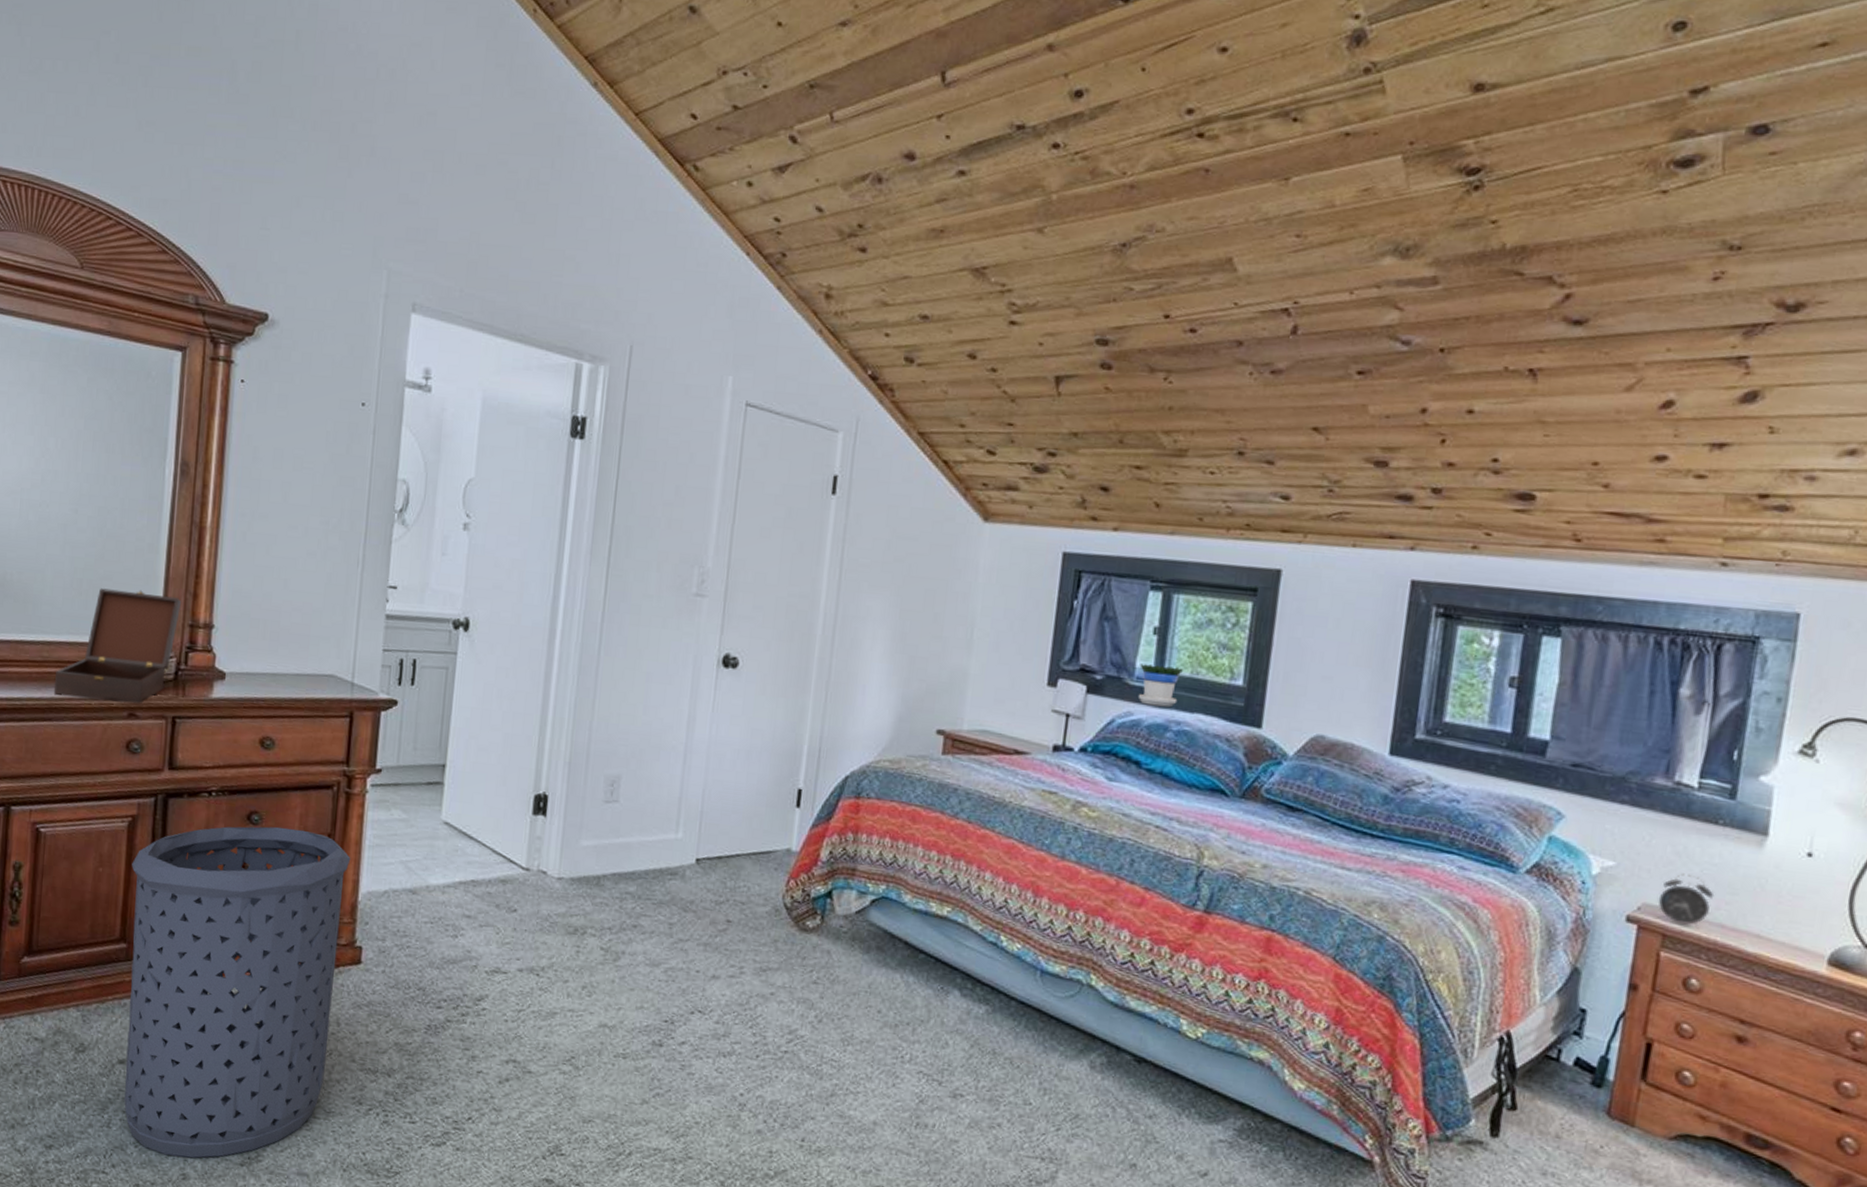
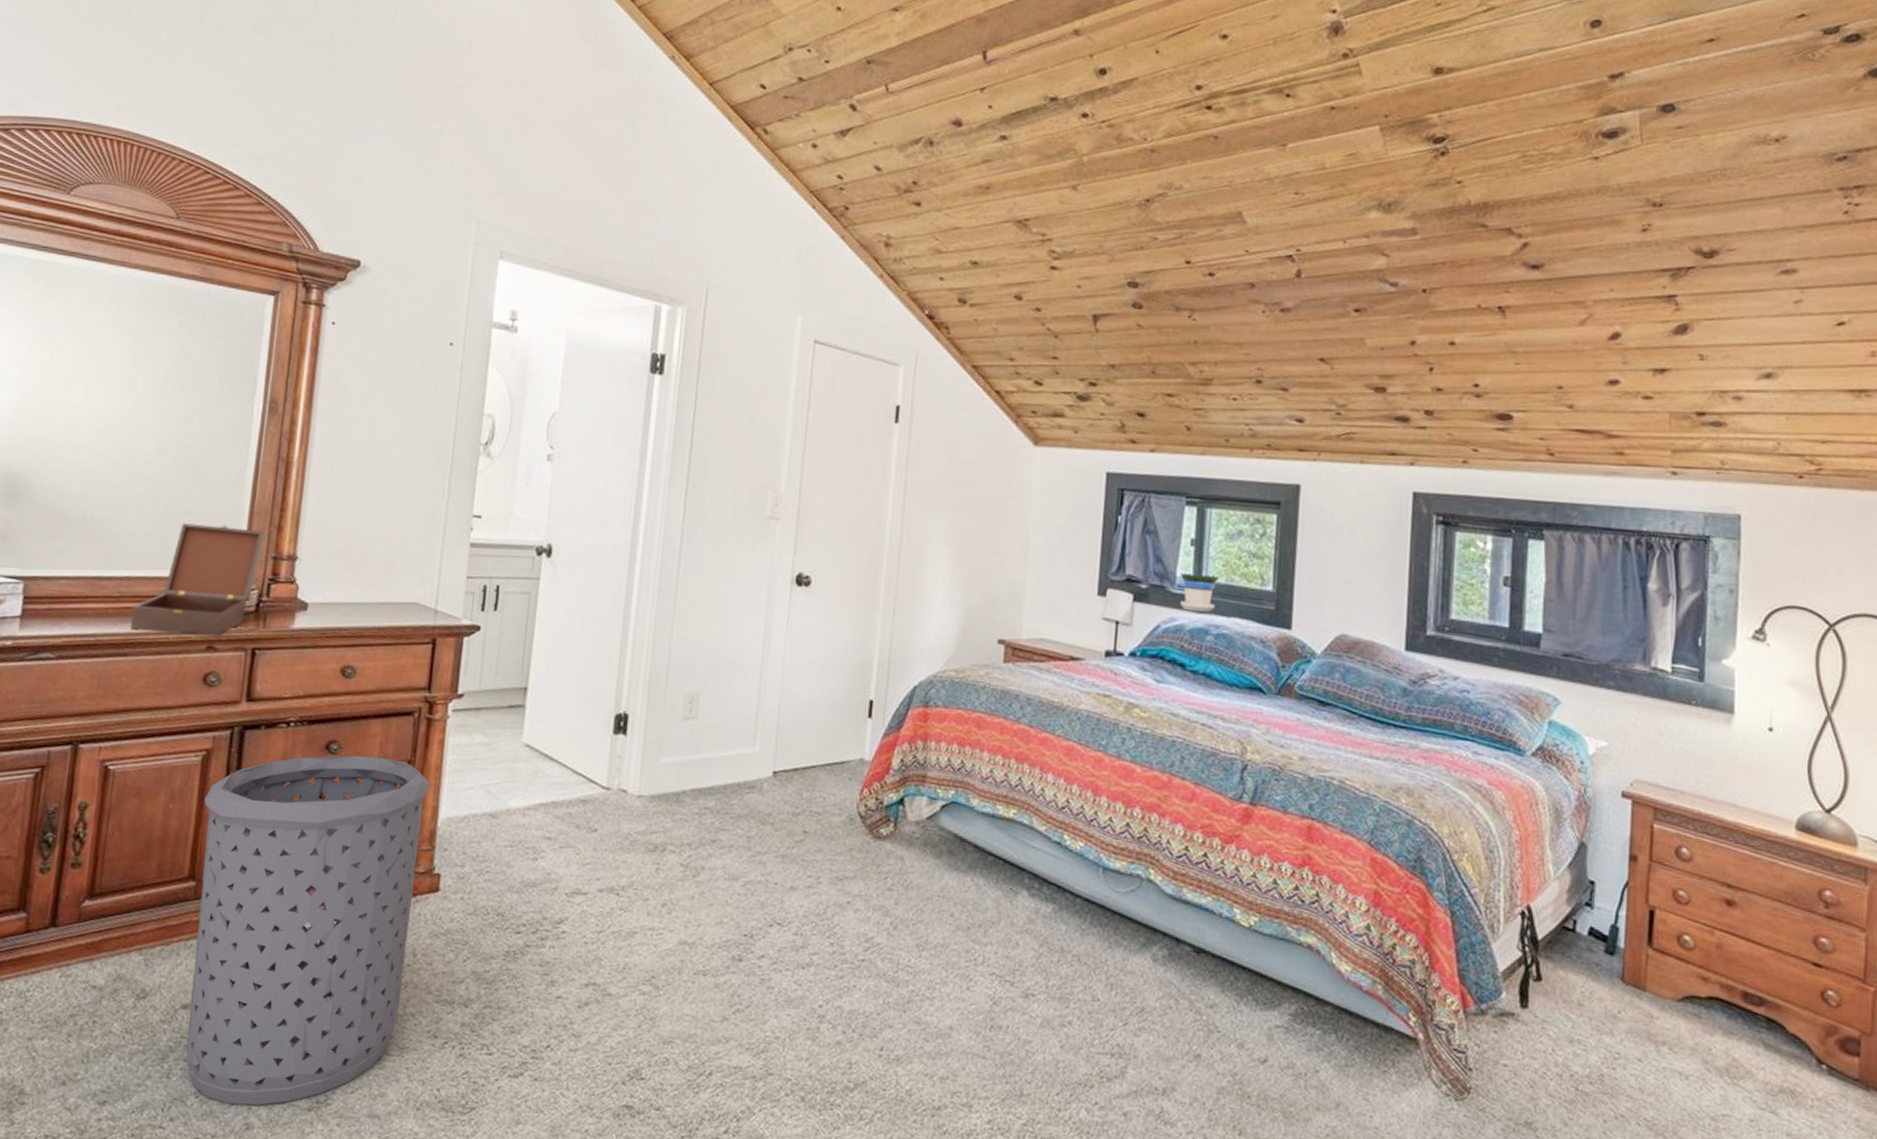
alarm clock: present [1658,873,1715,929] -> none [1647,750,1695,802]

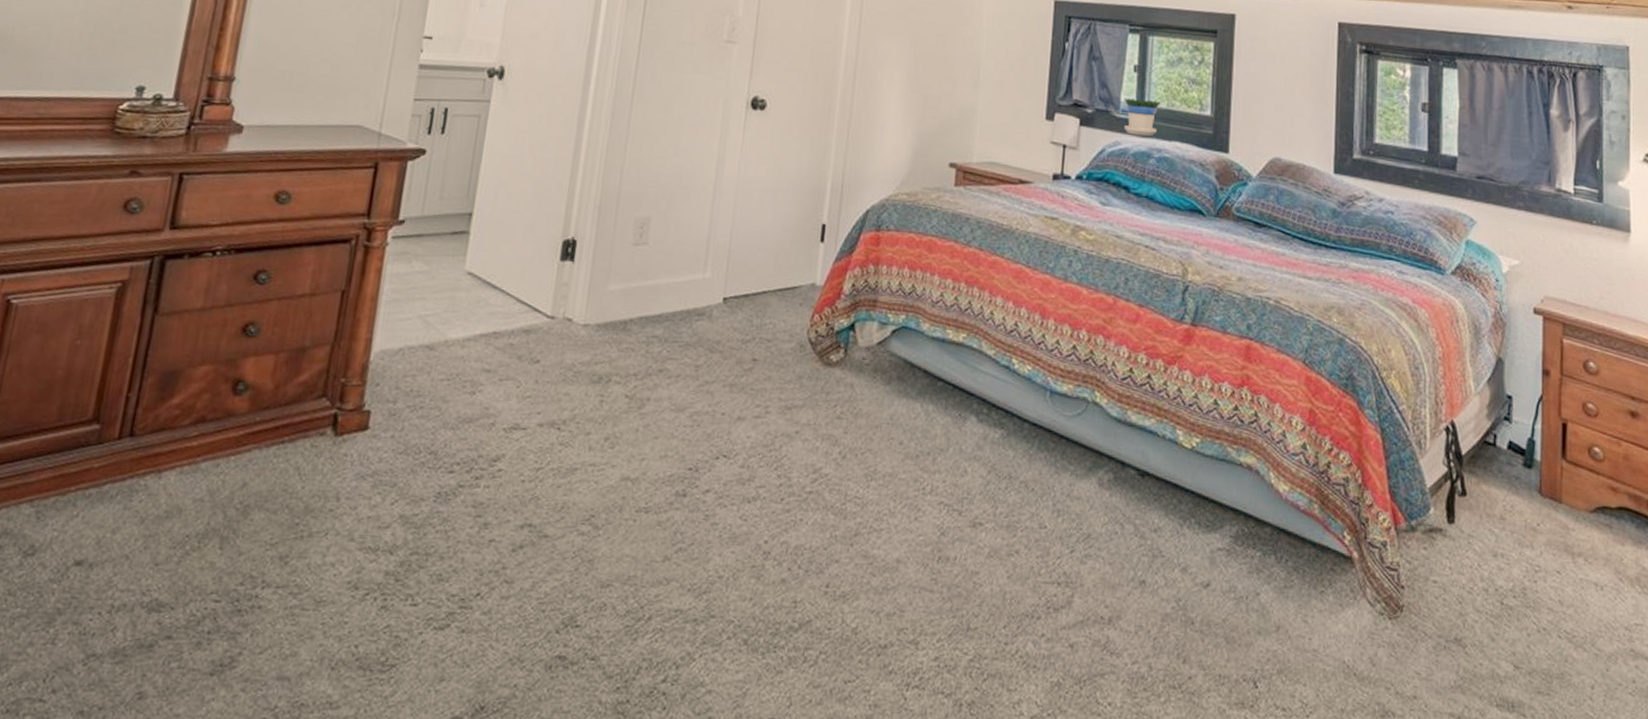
jewelry box: present [129,523,266,637] -> none [46,42,203,161]
laundry basket: present [186,755,431,1106] -> none [75,285,365,672]

